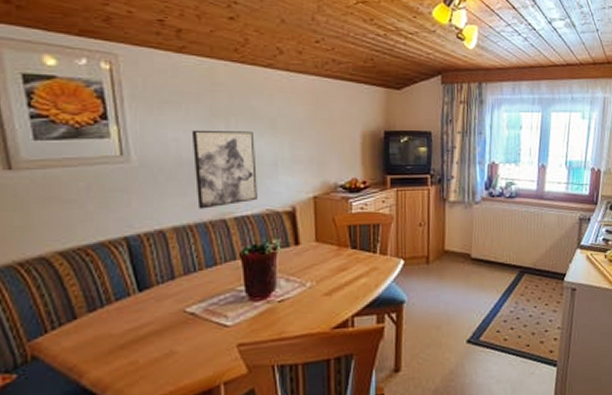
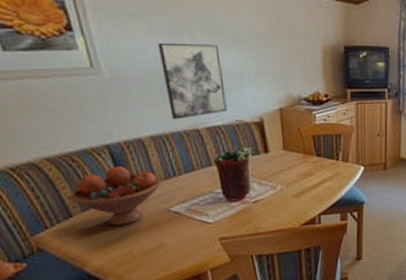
fruit bowl: none [77,261,180,330] -> present [69,166,162,226]

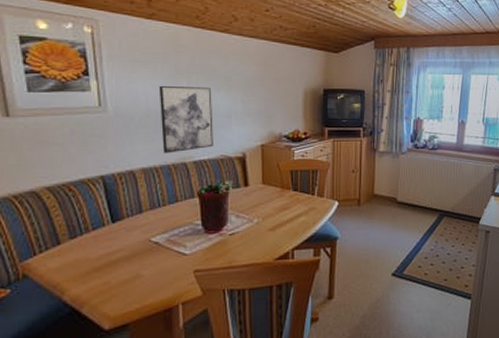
fruit bowl: present [69,166,162,226] -> none [61,196,146,255]

